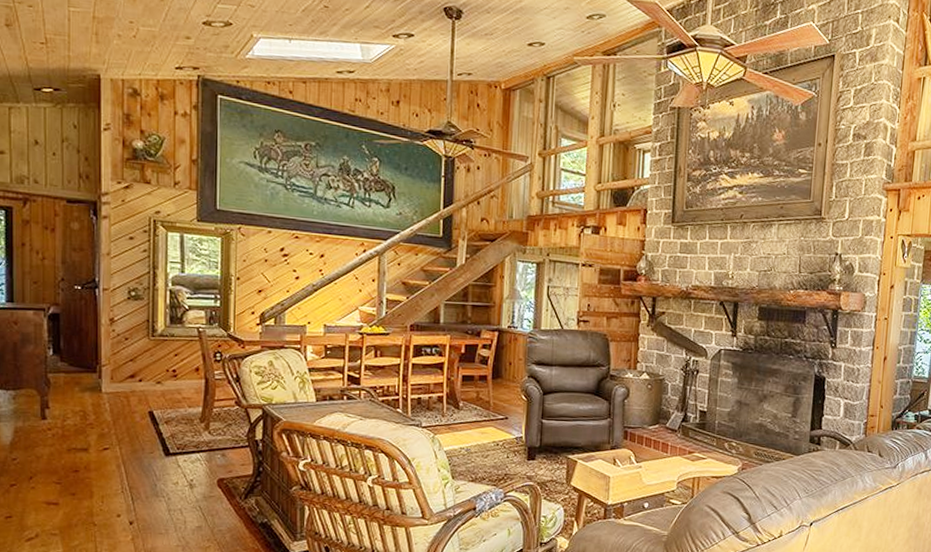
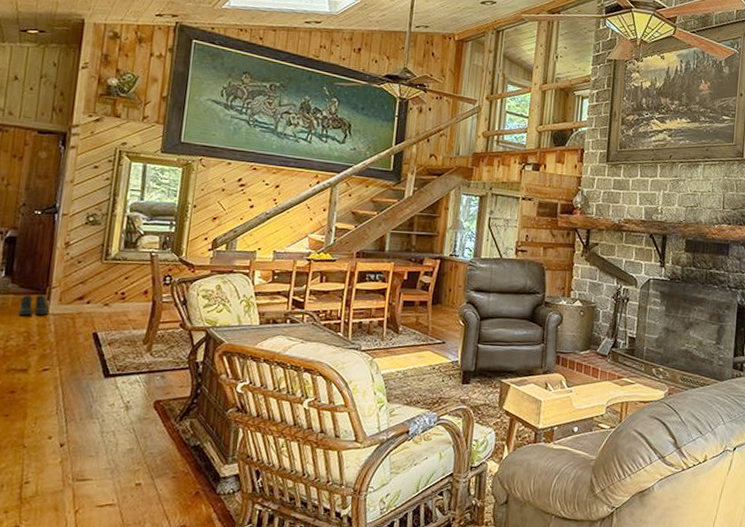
boots: none [72,373,101,395] -> present [18,295,49,316]

